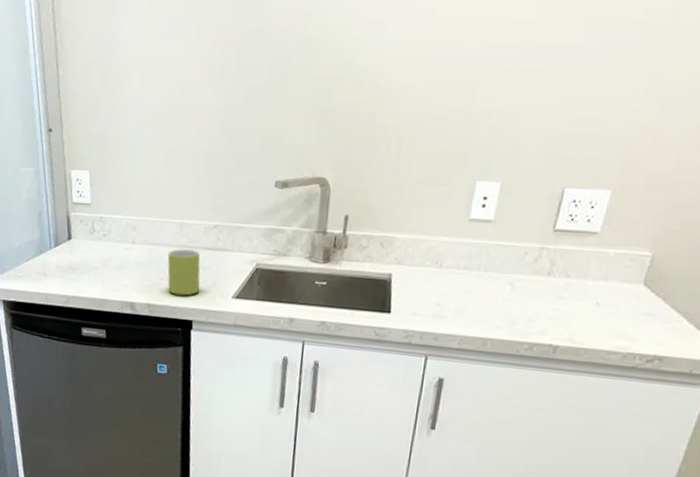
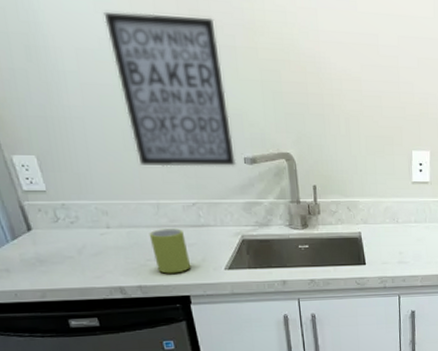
wall art: none [172,36,275,189] -> present [103,11,237,167]

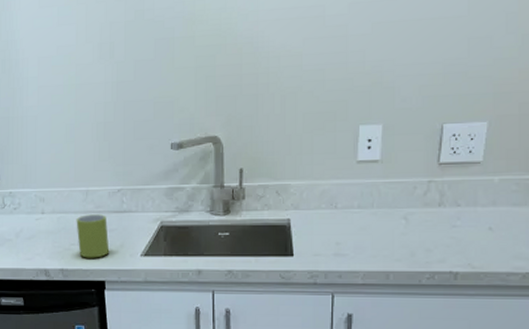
wall art: present [103,11,237,167] -> none [64,15,163,156]

